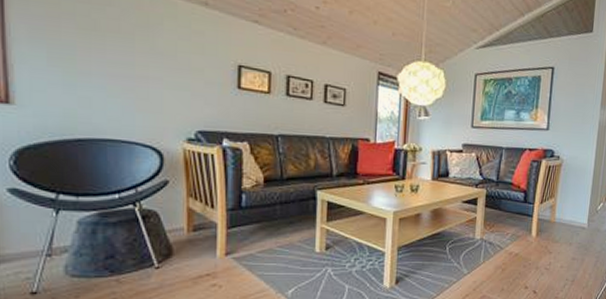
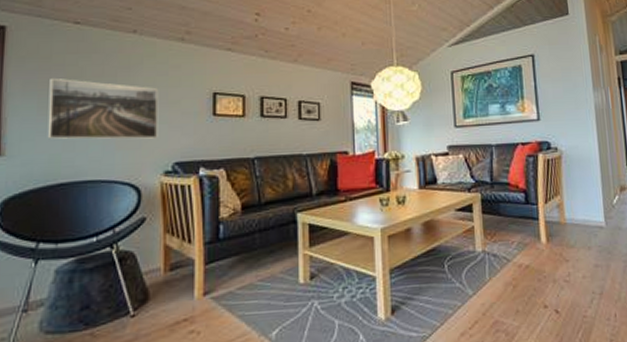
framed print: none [59,27,181,105] -> present [47,77,159,139]

